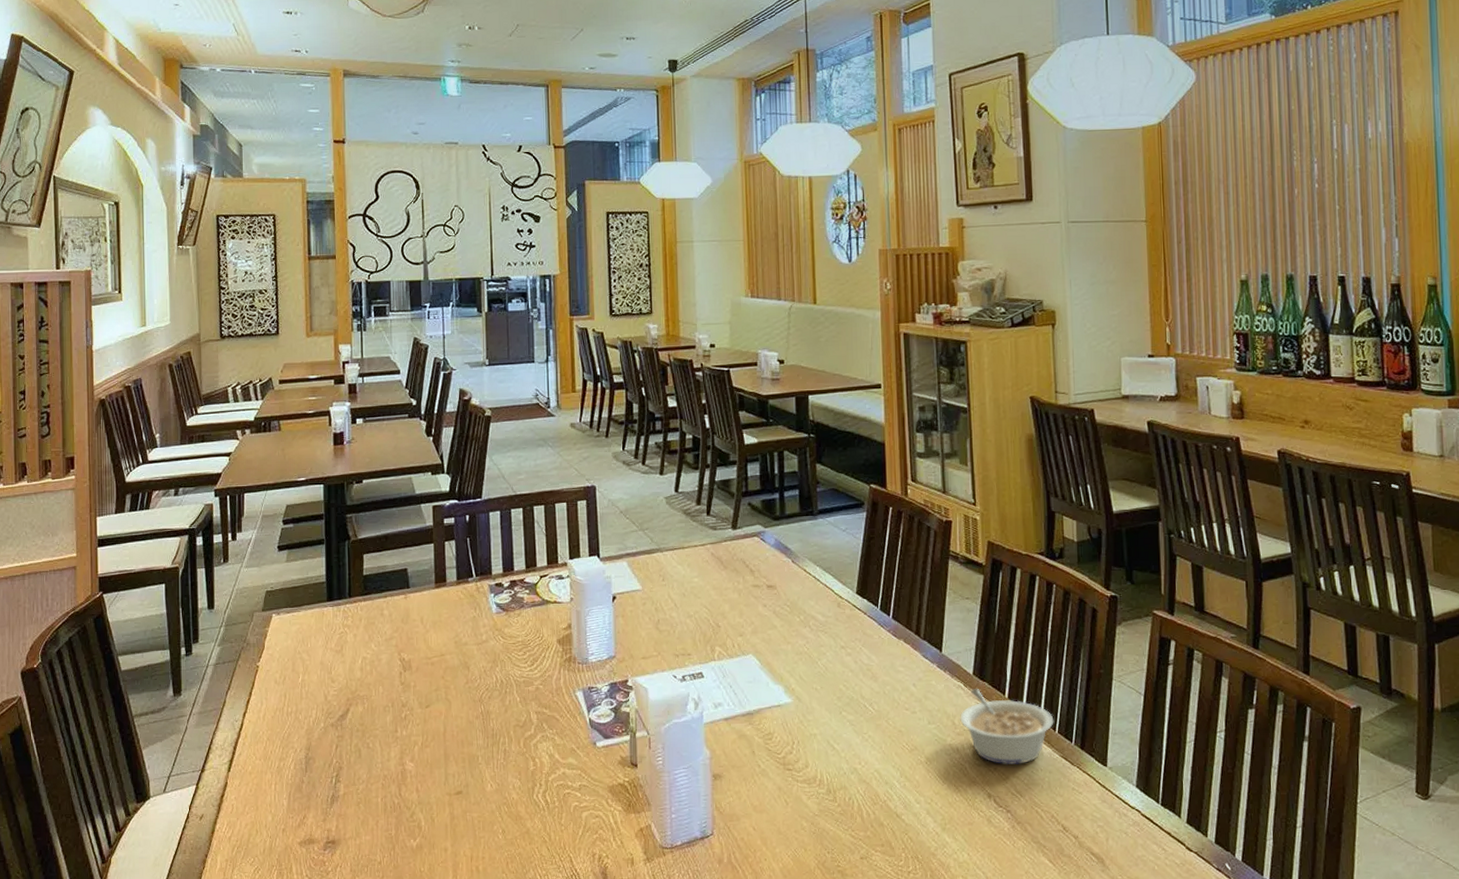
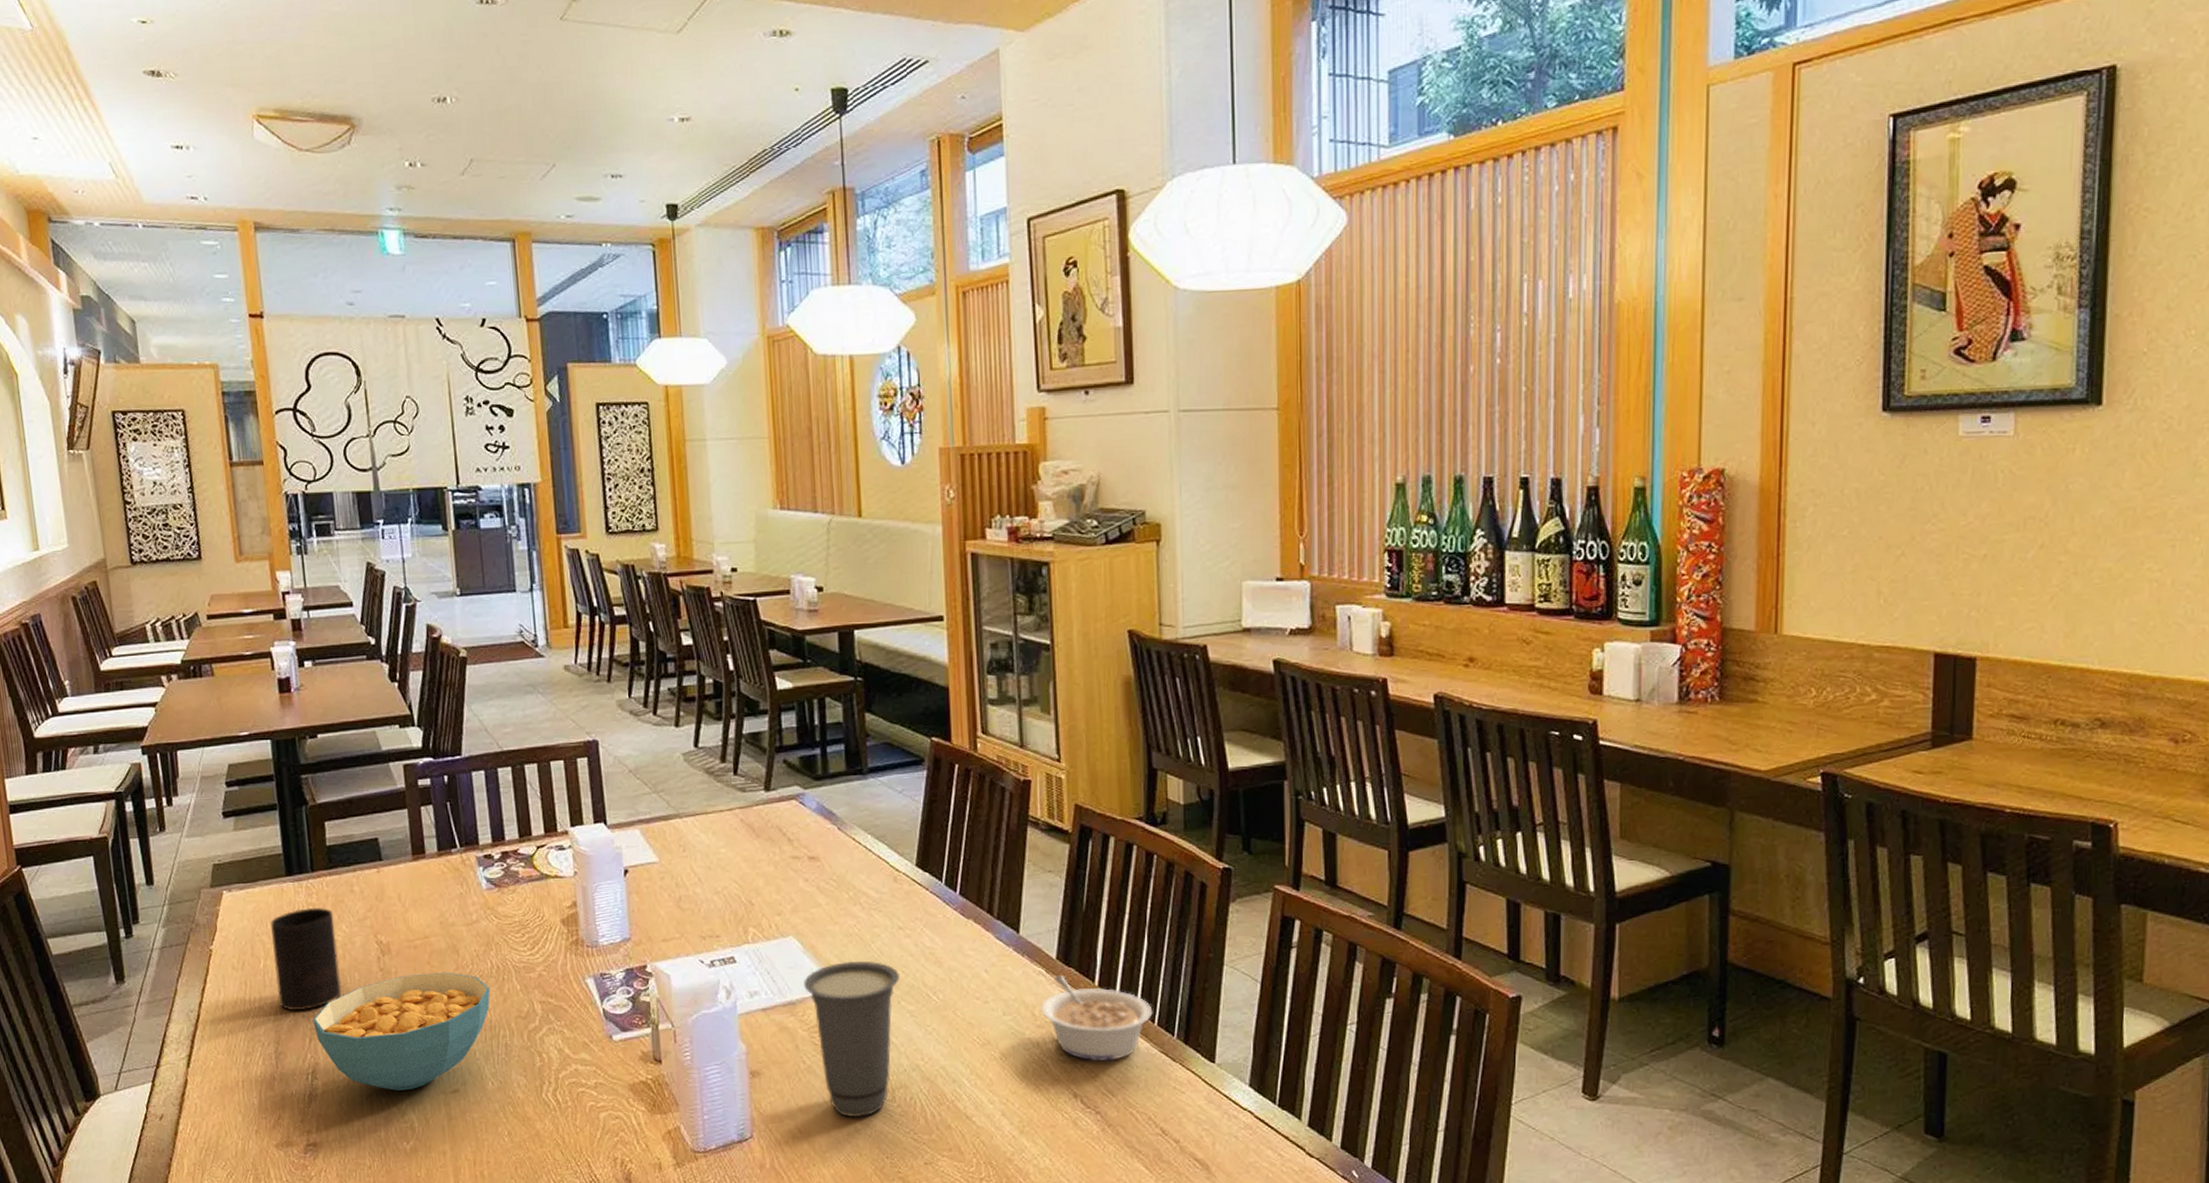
cup: none [310,628,367,721] -> present [271,907,342,1011]
cereal bowl: none [340,685,494,792] -> present [312,972,491,1091]
cup: none [760,676,841,817] -> present [804,960,899,1118]

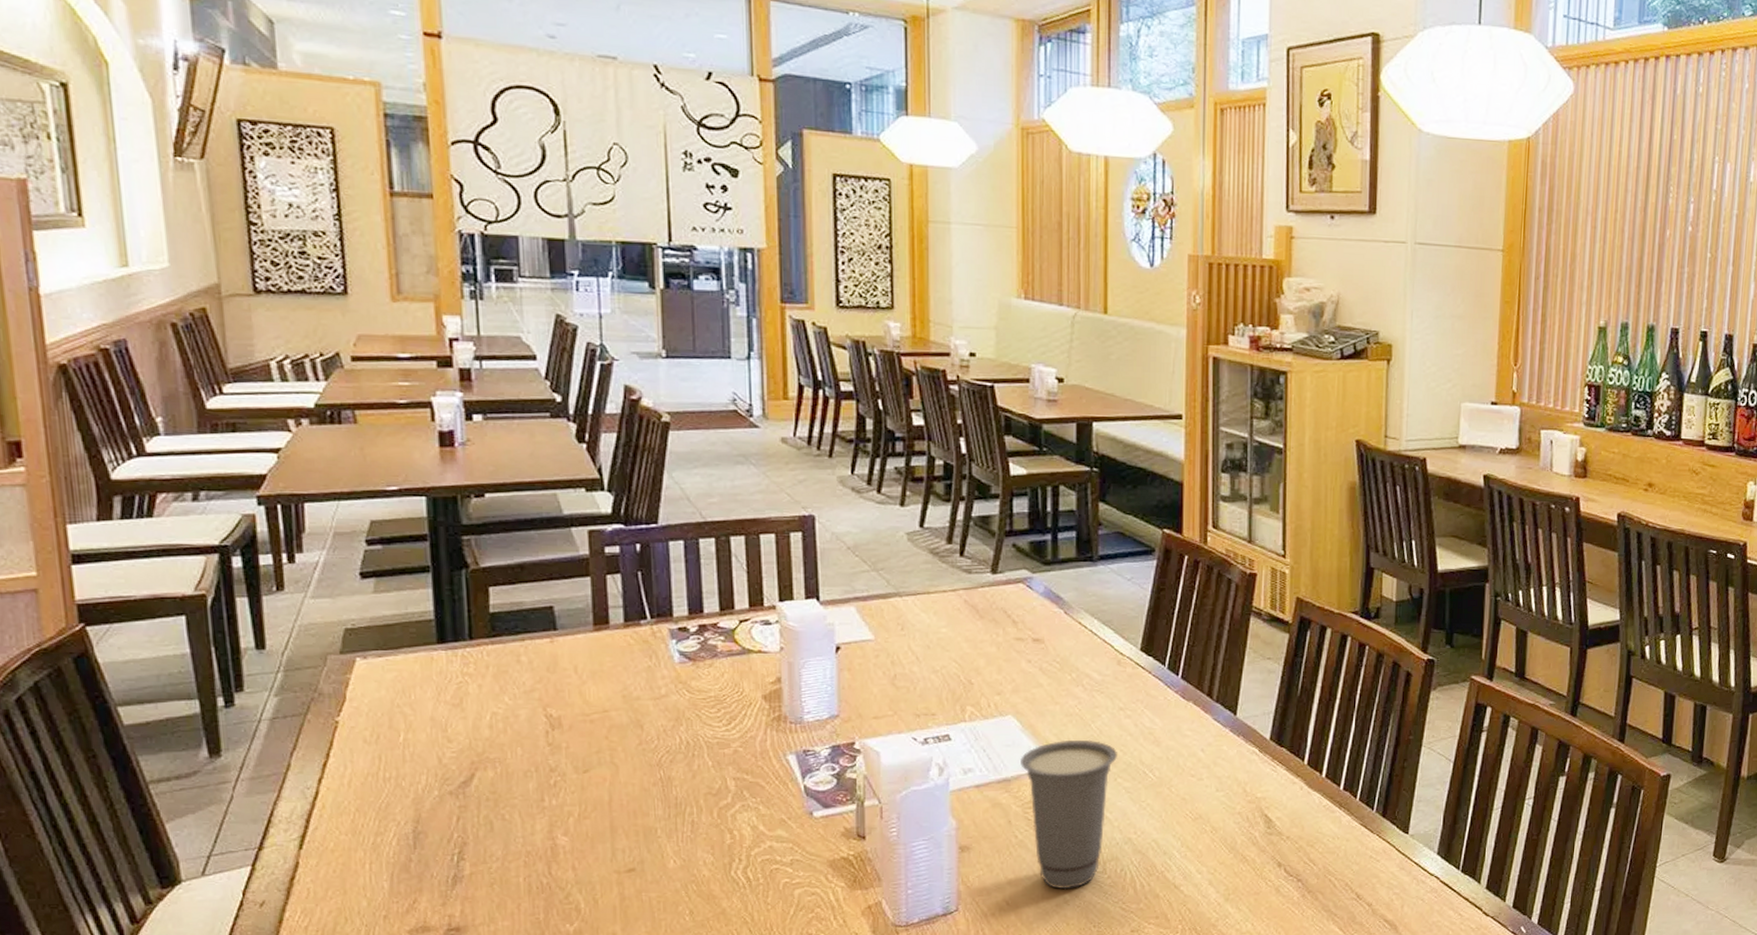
cup: present [271,907,342,1011] -> none [415,677,501,788]
cereal bowl: present [312,972,491,1091] -> none [462,747,678,871]
legume: present [1041,974,1153,1062] -> none [1252,754,1356,834]

